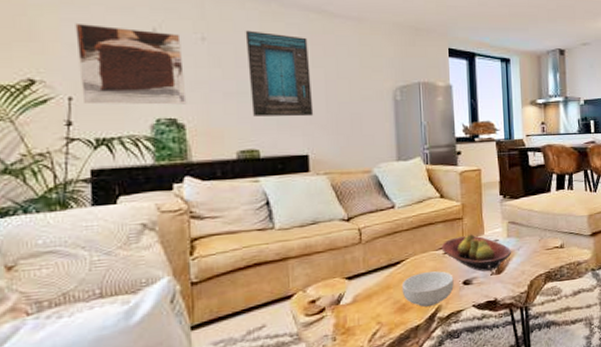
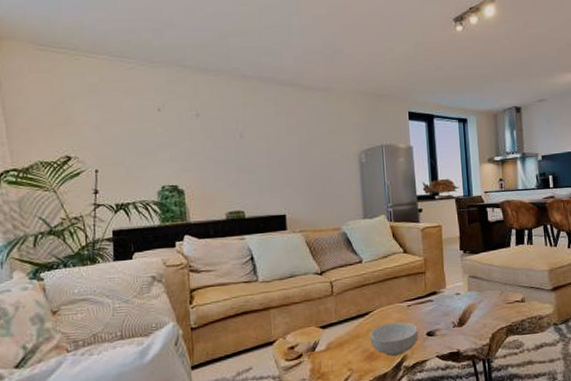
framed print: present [75,22,187,105] -> none [100,107,185,176]
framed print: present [245,30,314,117] -> none [231,105,290,181]
fruit bowl: present [441,233,512,272] -> none [406,287,473,324]

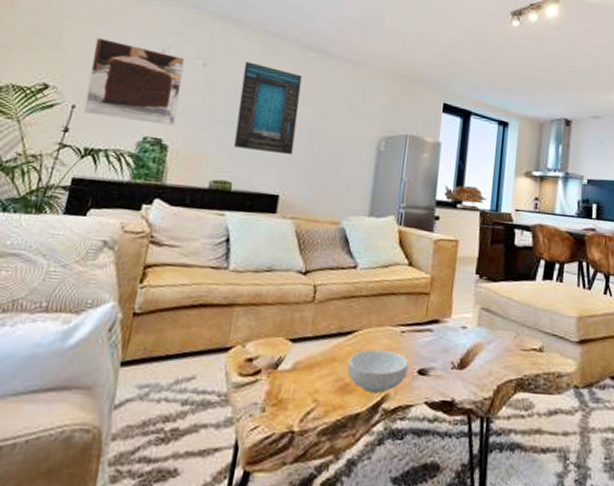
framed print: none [100,107,185,176] -> present [84,37,185,126]
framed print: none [231,105,290,181] -> present [234,61,303,155]

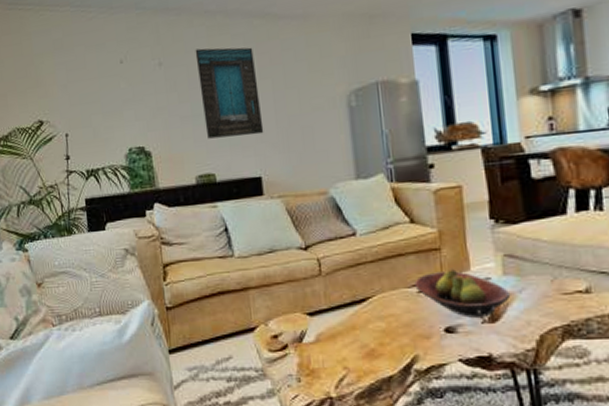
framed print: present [84,37,185,126] -> none [65,62,151,139]
cereal bowl: present [347,350,408,393] -> none [369,313,433,355]
fruit bowl: none [400,313,481,363] -> present [414,268,511,318]

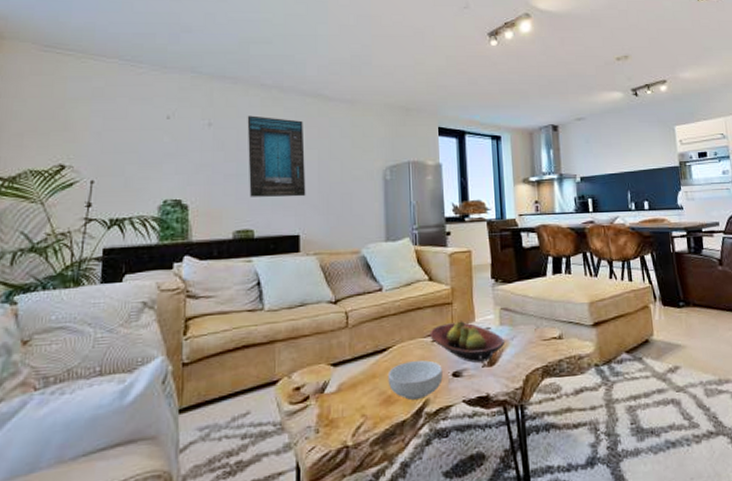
cereal bowl: none [369,313,433,355] -> present [387,360,443,400]

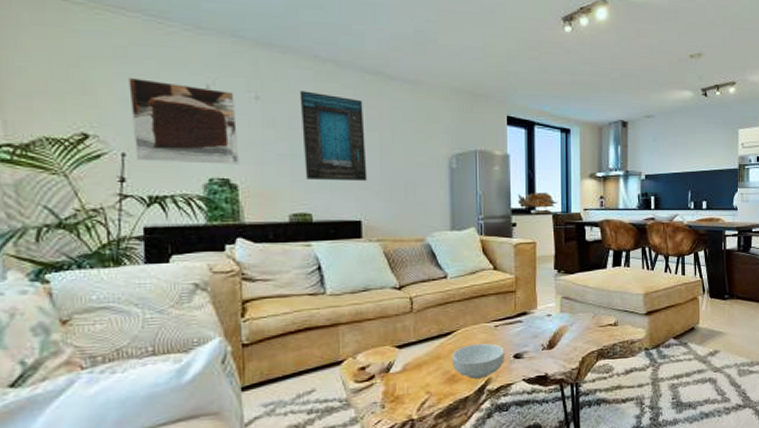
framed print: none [102,113,192,187] -> present [128,77,240,165]
fruit bowl: present [430,319,505,363] -> none [493,307,565,346]

